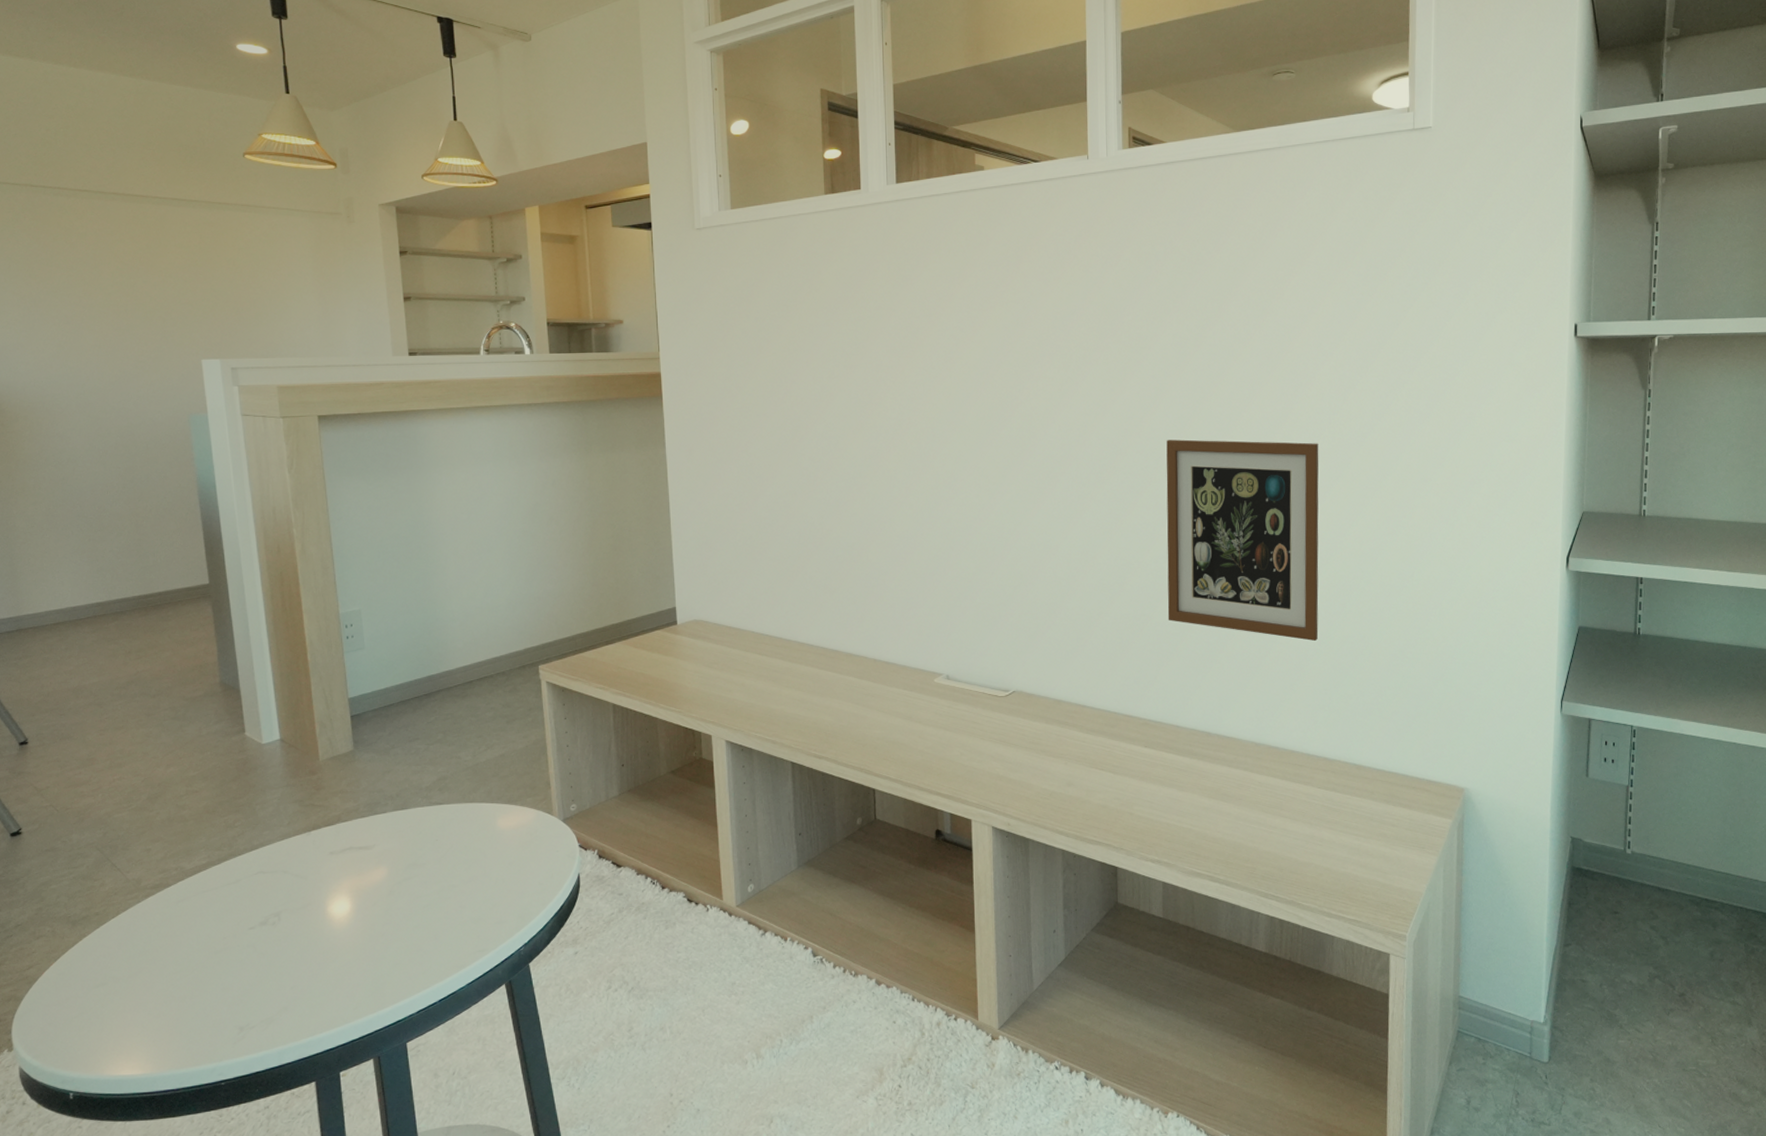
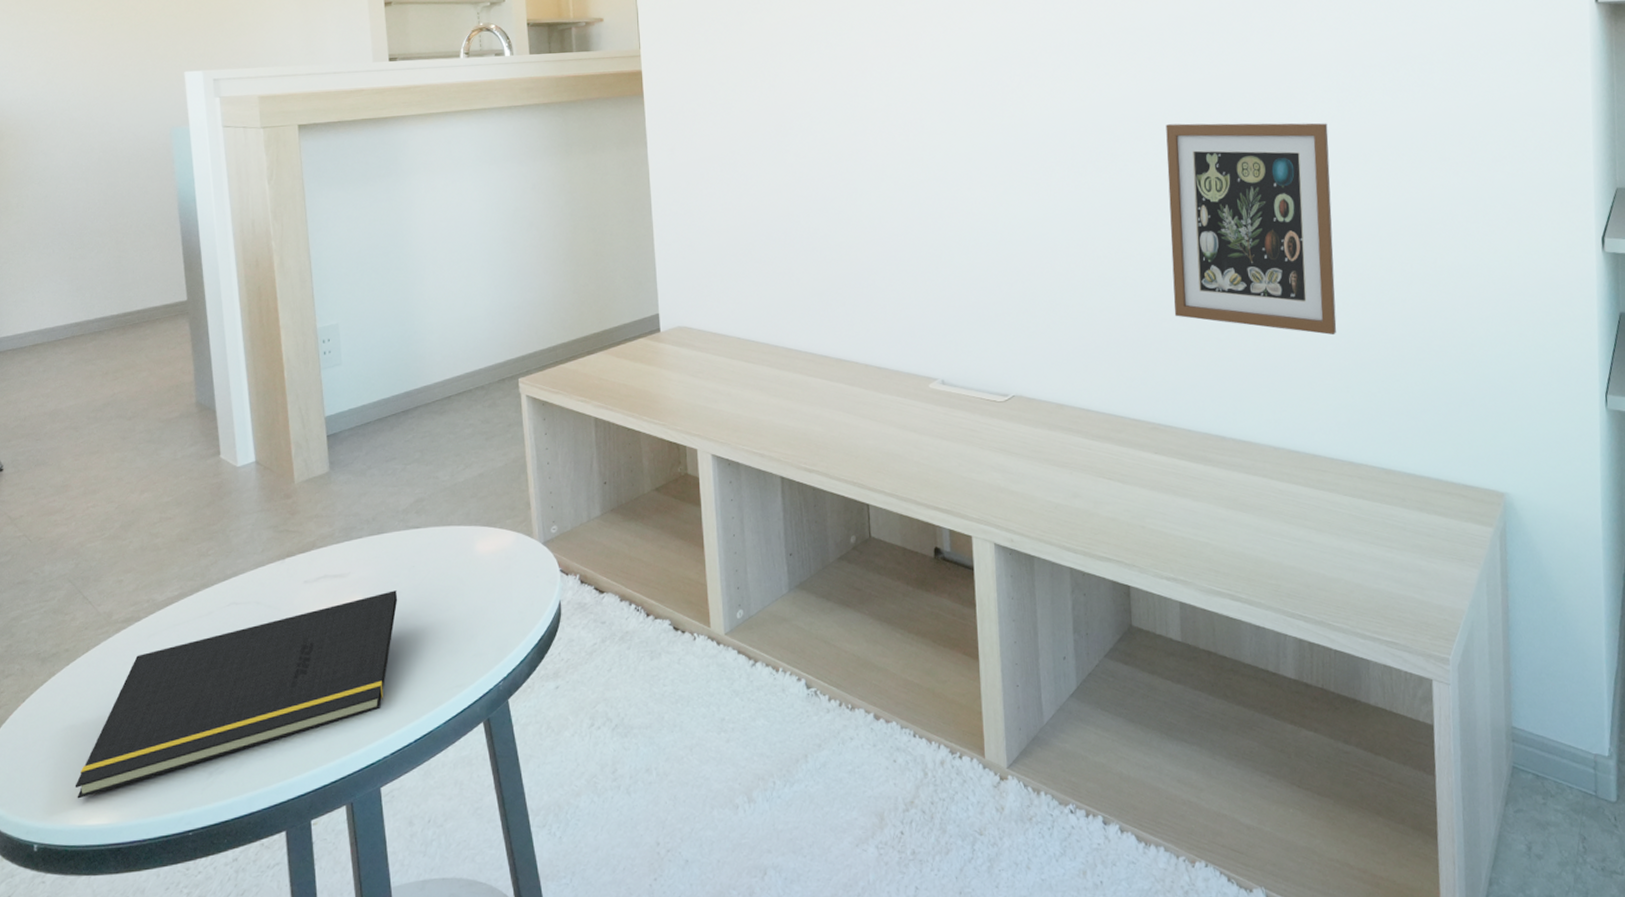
notepad: none [108,862,422,1051] -> present [75,590,398,799]

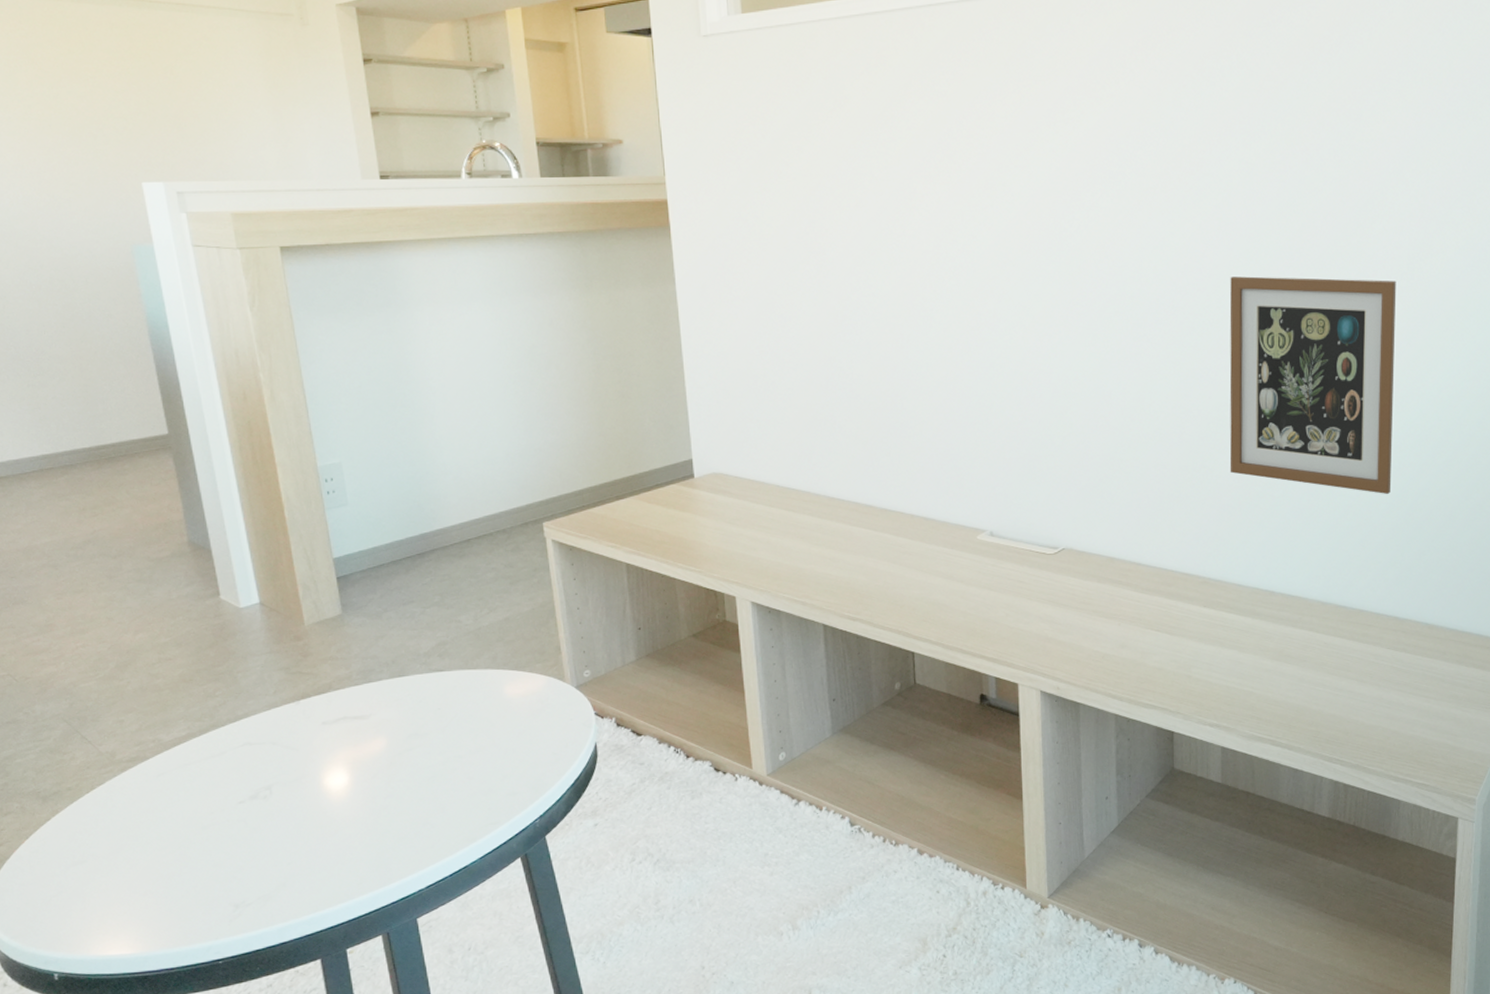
notepad: present [75,590,398,799] -> none [92,732,425,931]

